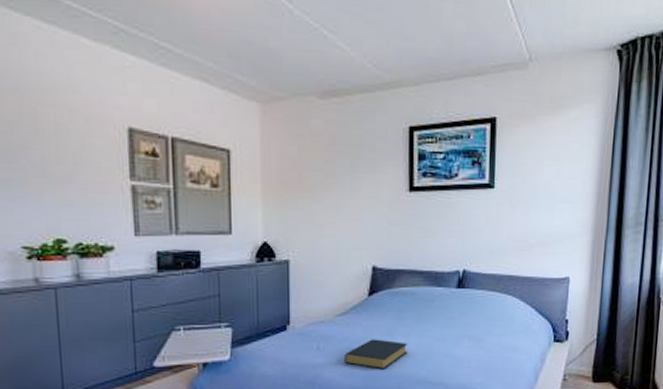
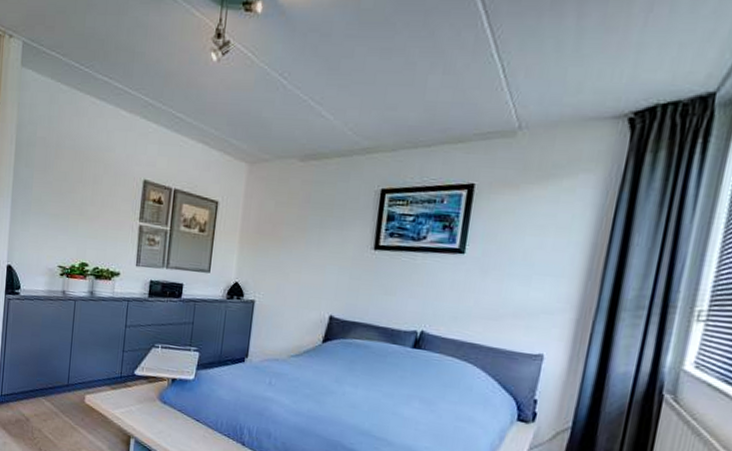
hardback book: present [345,339,408,370] -> none [292,383,355,415]

